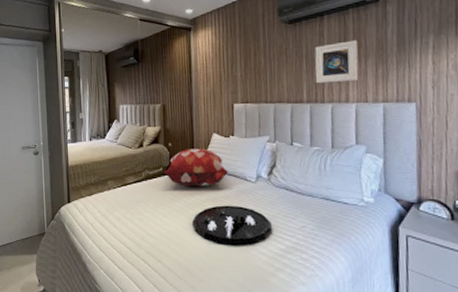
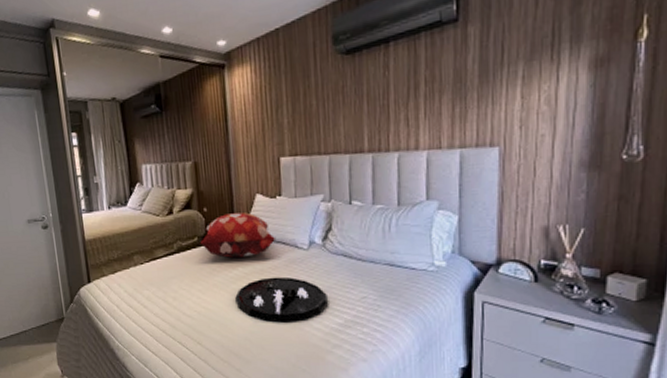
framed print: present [315,40,359,84] -> none [378,72,432,129]

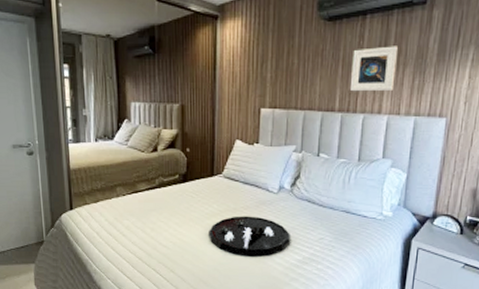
decorative pillow: present [199,212,277,258] -> none [180,156,251,196]
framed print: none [378,72,432,129] -> present [349,46,399,92]

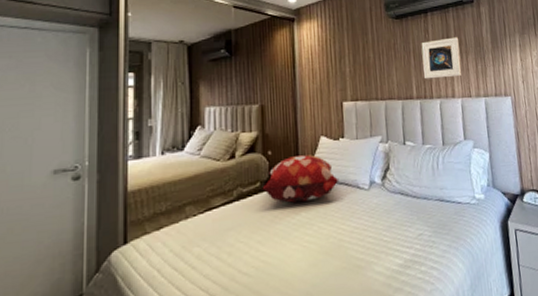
decorative pillow: none [180,156,251,196] -> present [262,155,340,203]
decorative tray: present [209,216,290,257] -> none [297,219,388,270]

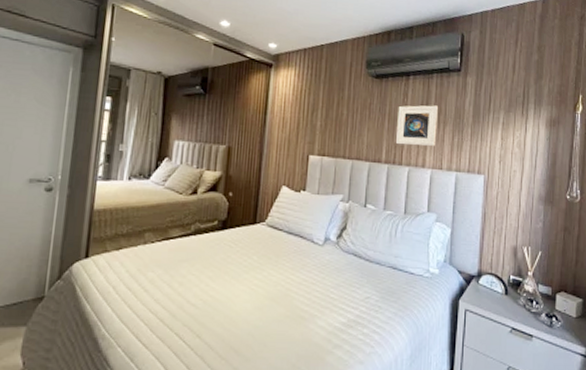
decorative pillow: present [262,155,340,203] -> none [219,201,295,247]

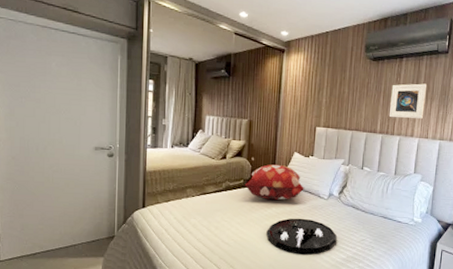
decorative pillow: none [219,201,295,247] -> present [244,164,305,200]
decorative tray: none [245,269,335,318] -> present [266,218,337,255]

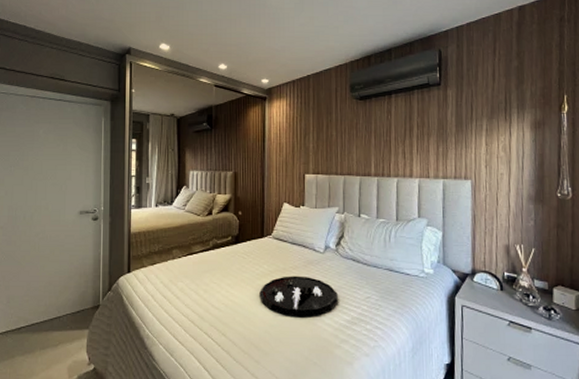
decorative pillow: present [244,164,305,200] -> none [233,218,298,256]
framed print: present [388,83,427,119] -> none [382,119,422,158]

